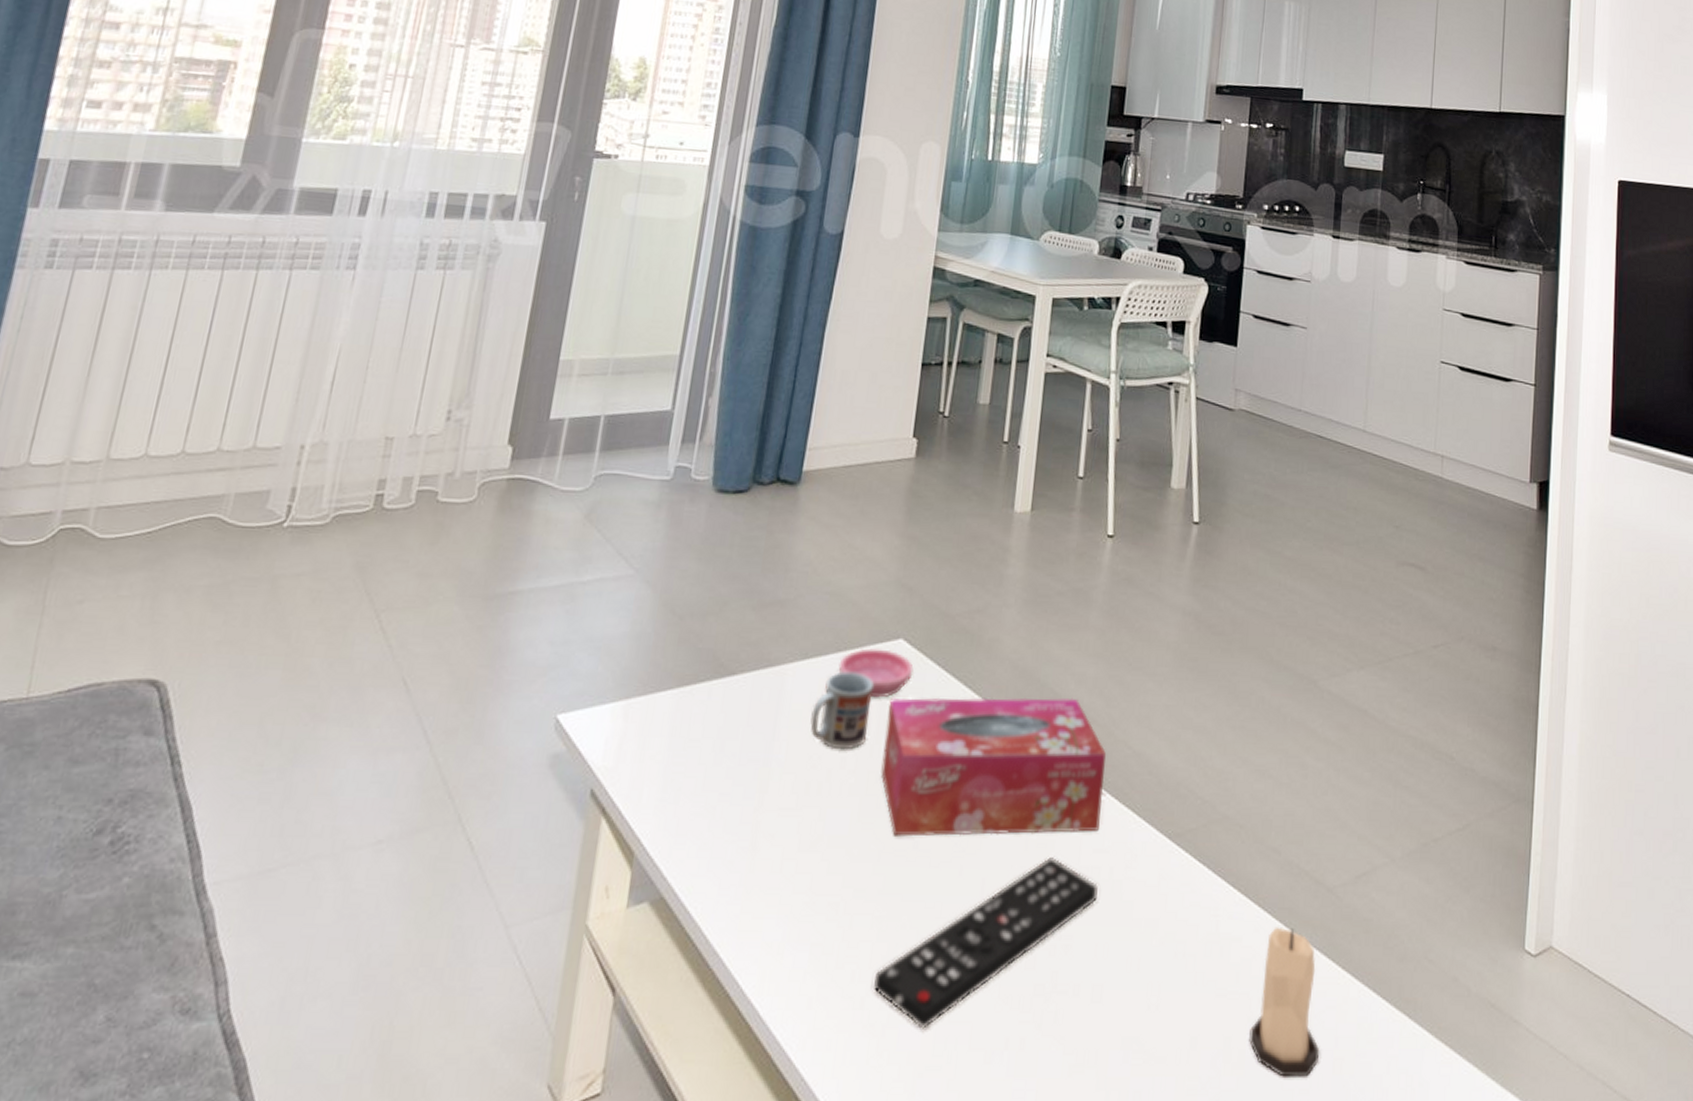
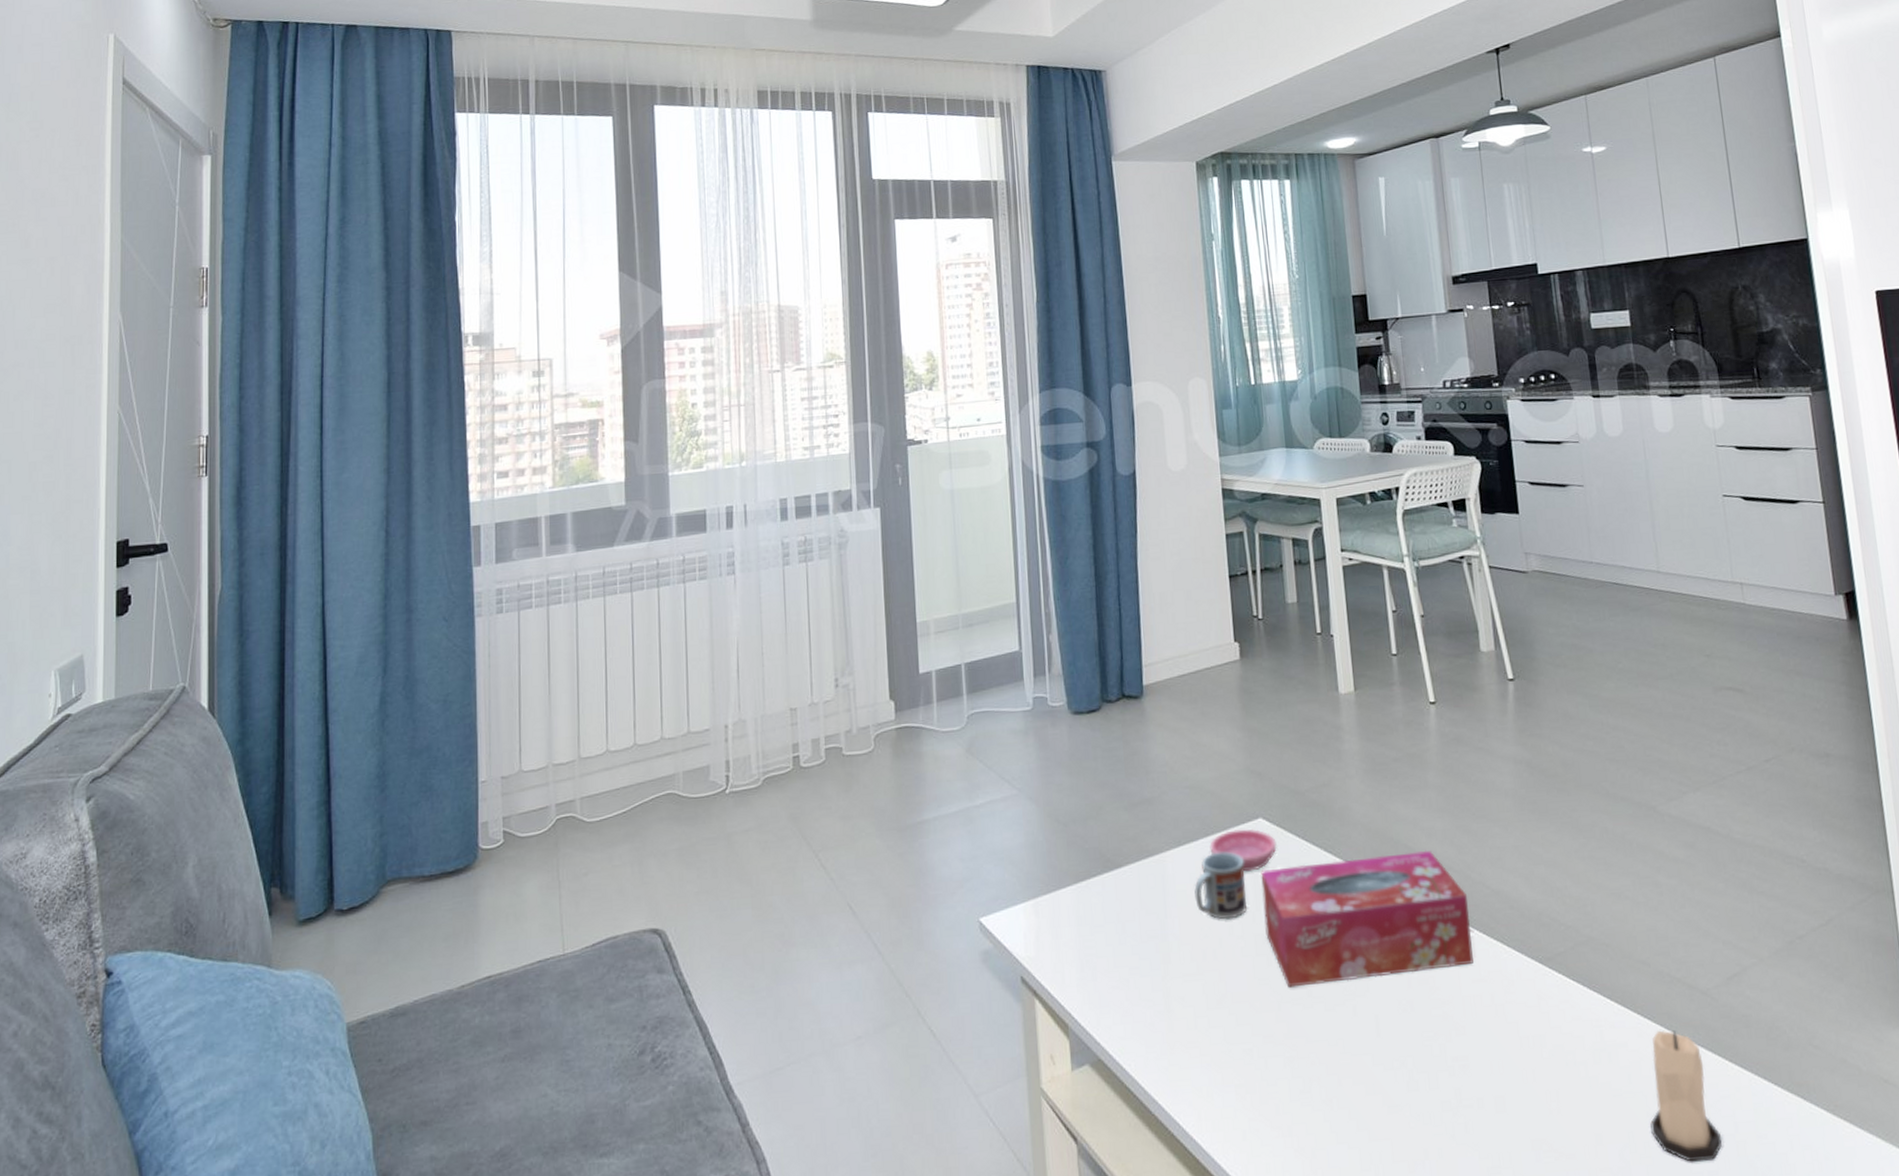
remote control: present [874,857,1098,1029] -> none [1297,991,1484,1148]

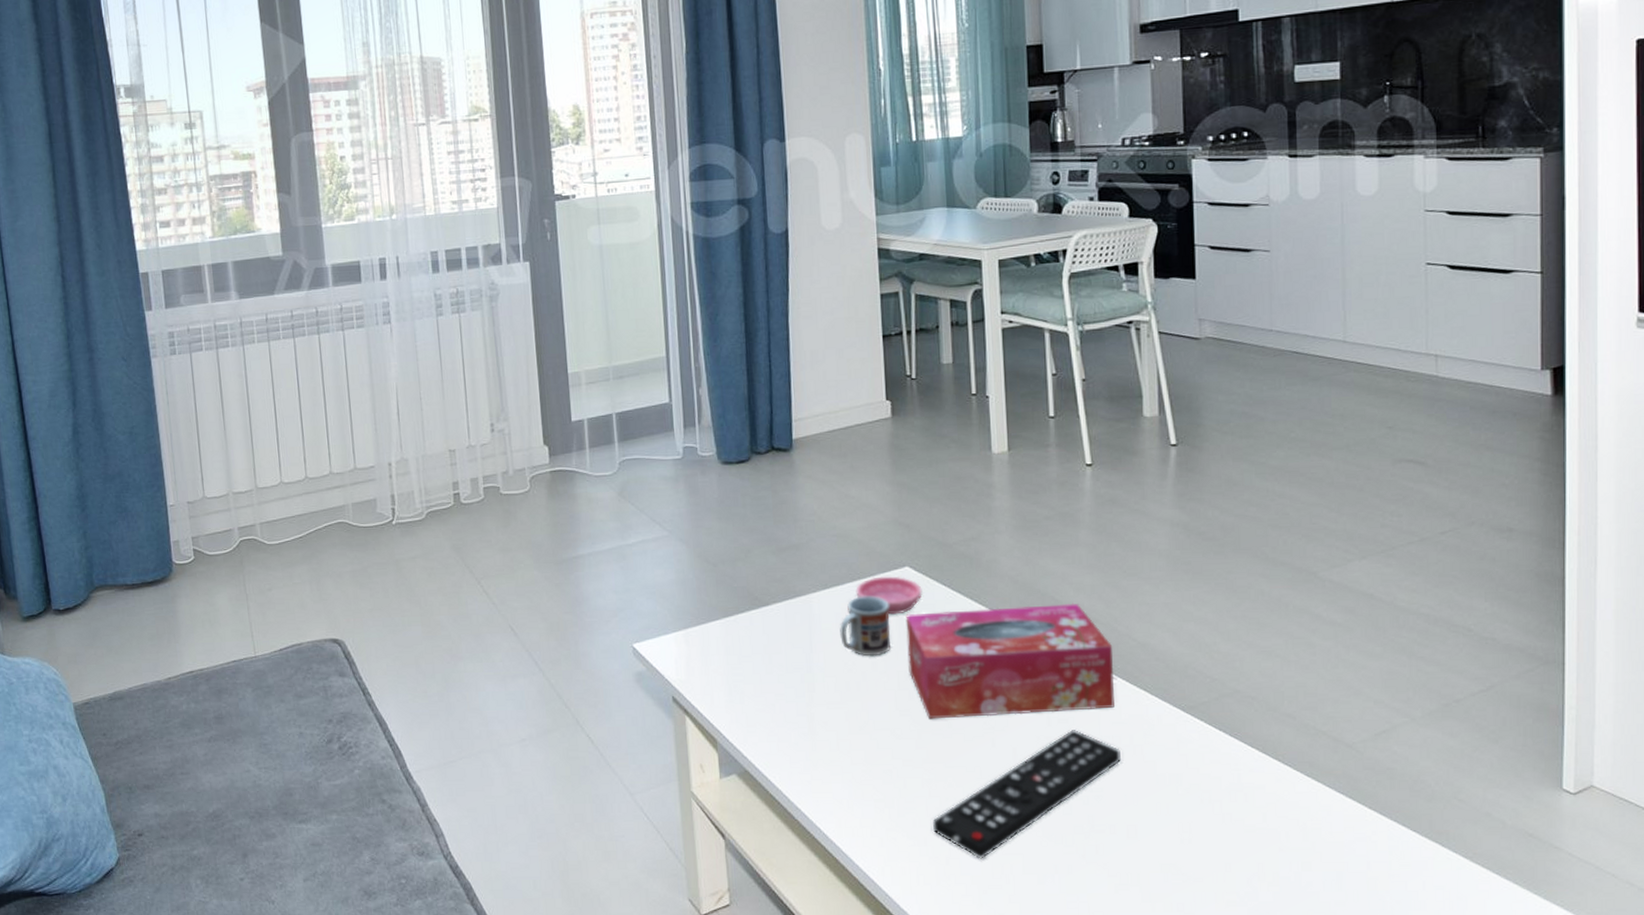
remote control: none [1297,991,1484,1148] -> present [933,730,1121,859]
candle: present [1650,1030,1722,1162] -> none [1281,777,1353,893]

